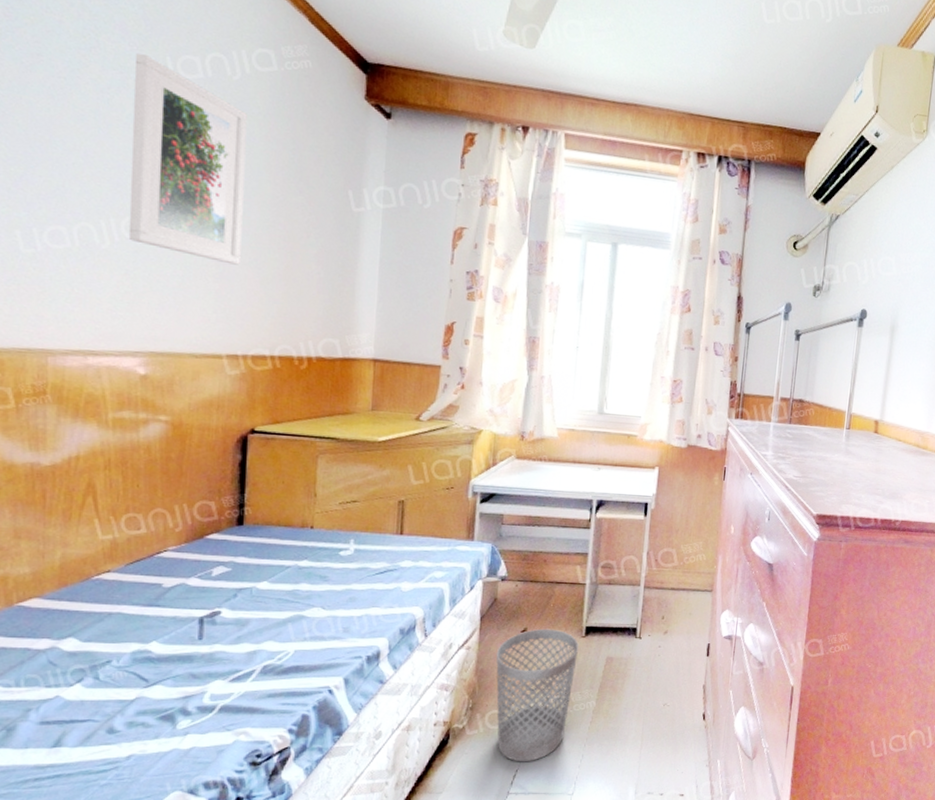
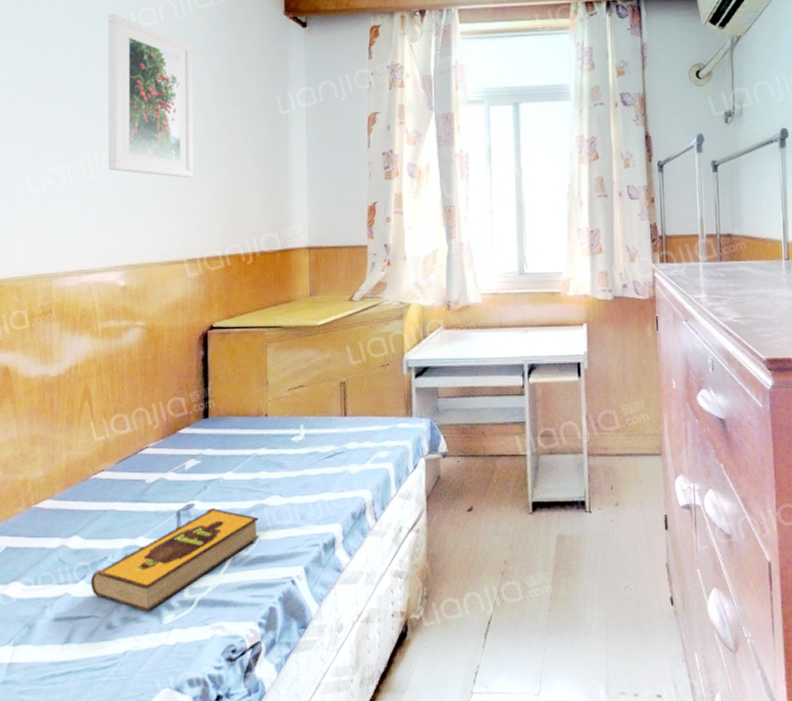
hardback book: none [88,617,296,717] -> present [90,508,260,612]
wastebasket: present [496,628,579,762] -> none [445,506,527,657]

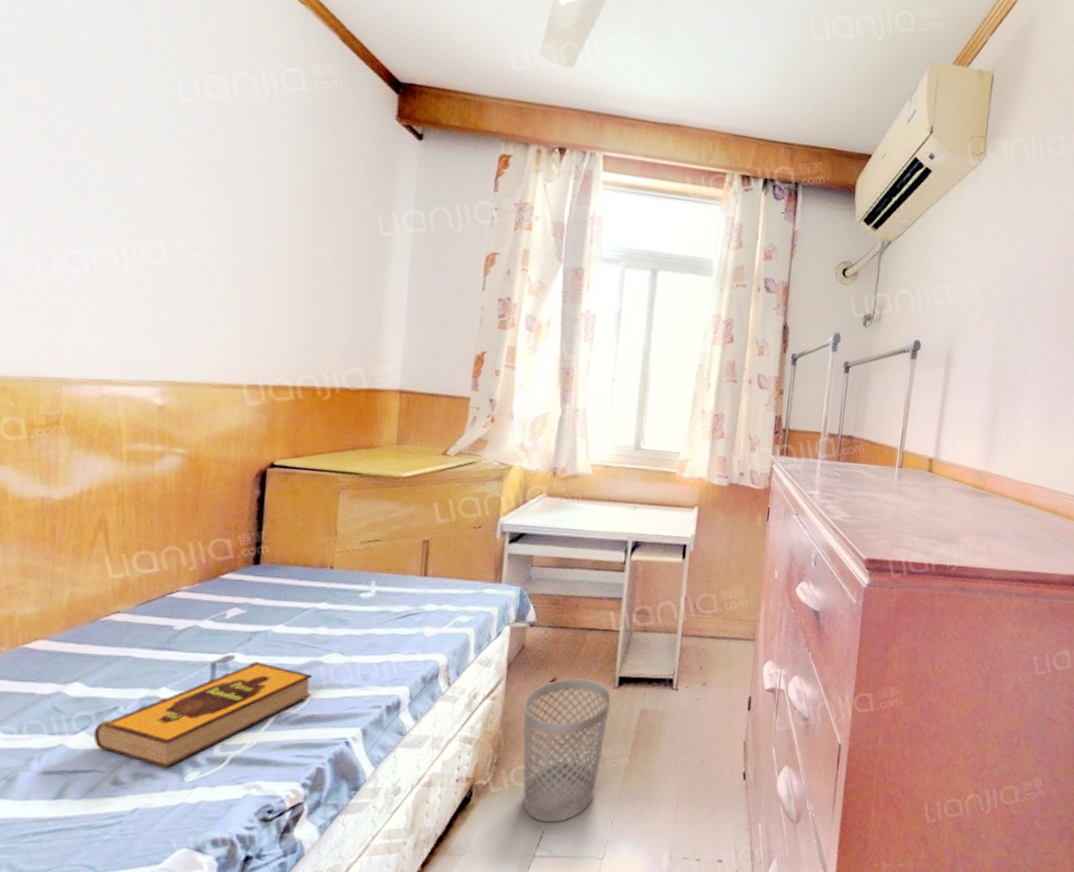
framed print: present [107,13,194,178] -> none [149,72,275,292]
wastebasket: none [445,506,527,657] -> present [523,678,611,823]

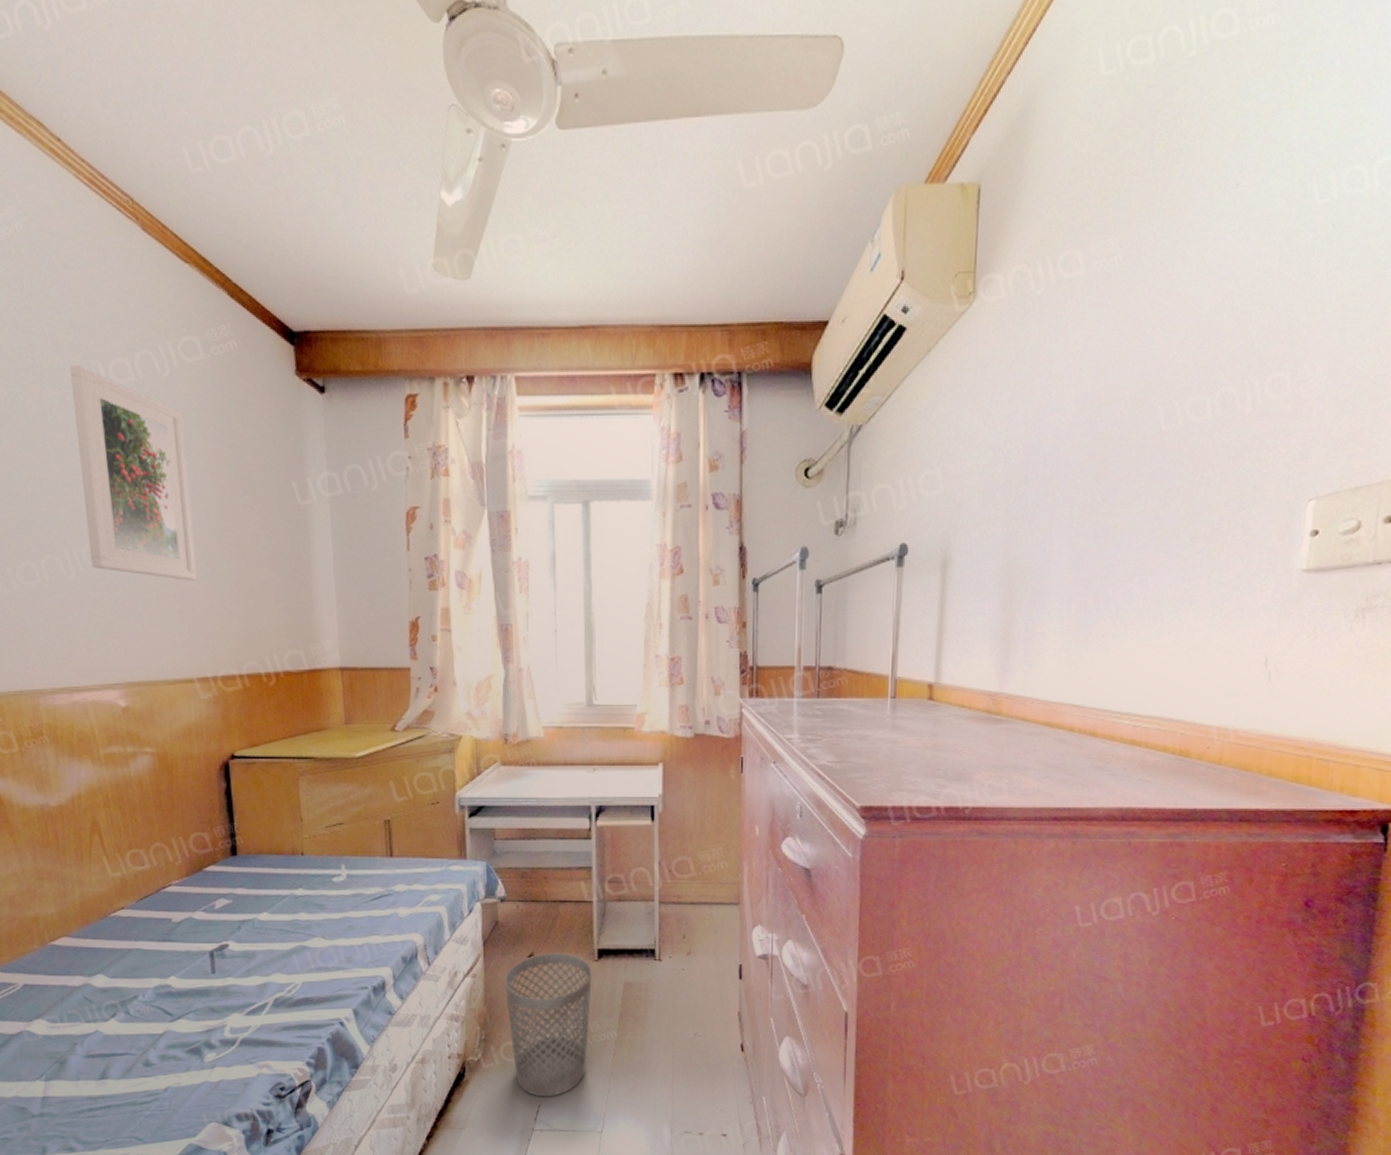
hardback book: present [93,662,312,768] -> none [121,949,303,1050]
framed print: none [149,72,275,292] -> present [69,364,197,581]

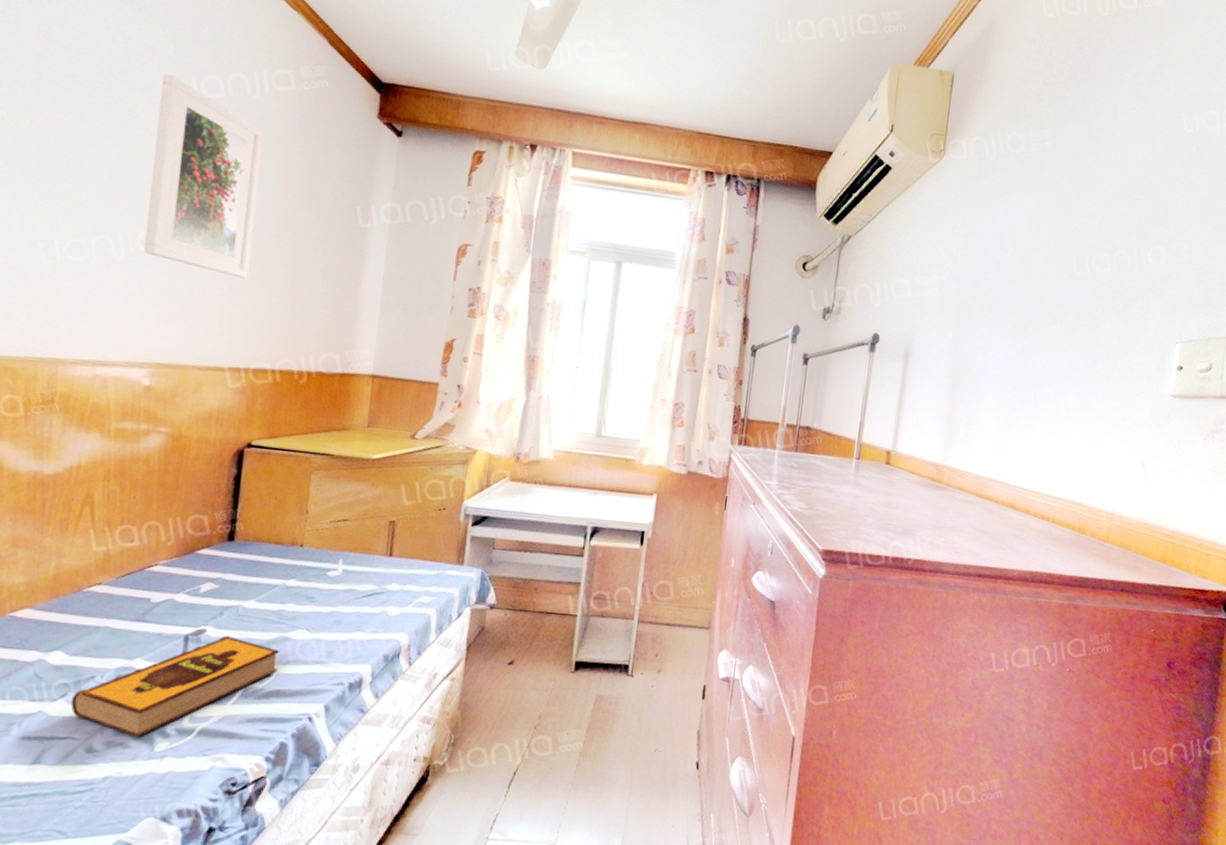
hardback book: none [121,949,303,1050] -> present [70,636,279,737]
wastebasket: present [503,952,592,1097] -> none [478,661,567,806]

